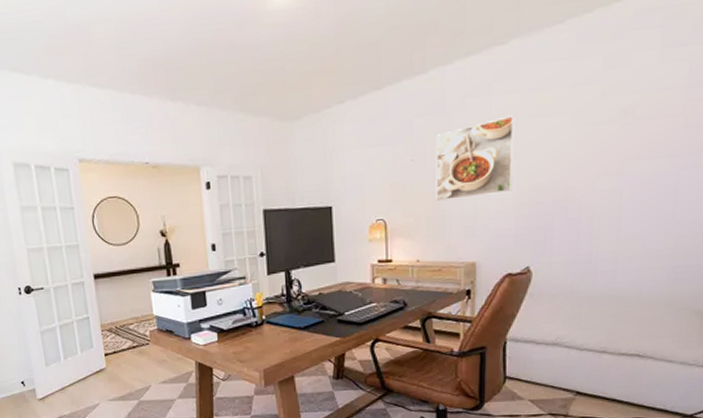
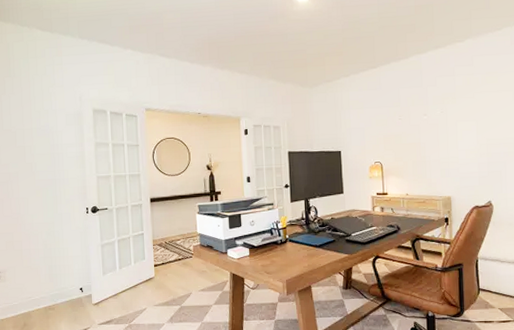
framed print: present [436,115,515,201] -> none [417,90,475,149]

